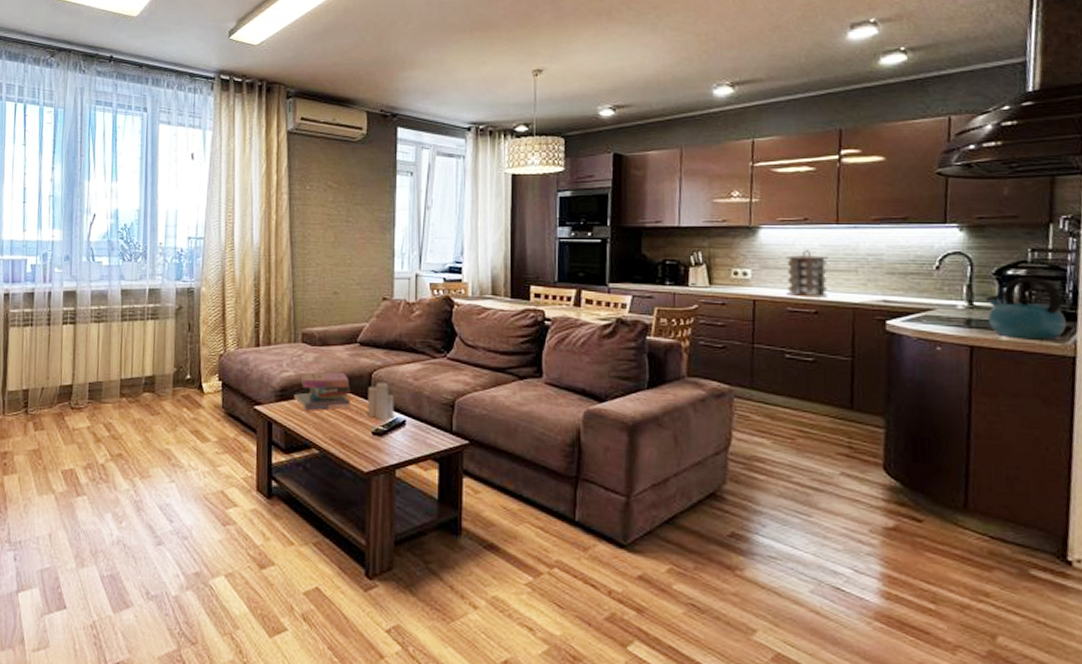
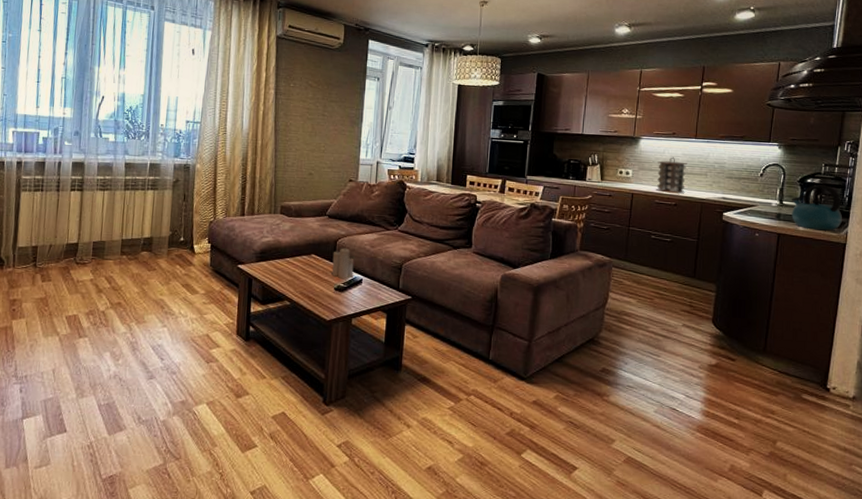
books: present [294,371,352,411] -> none [272,238,320,270]

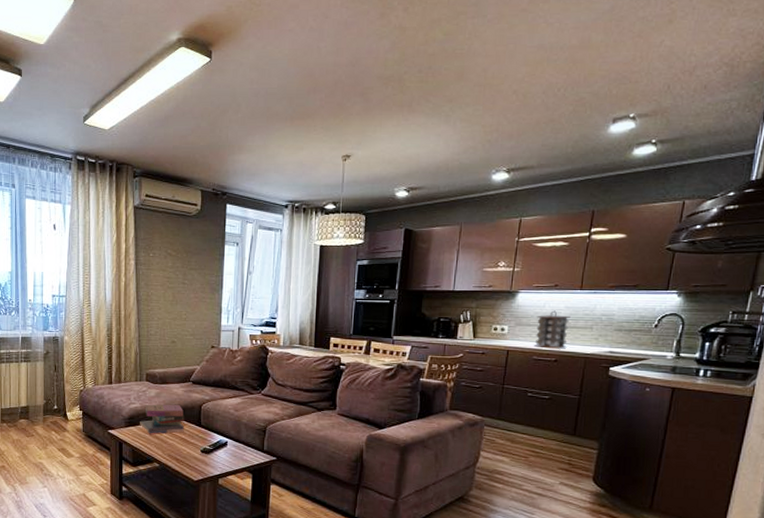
books: none [272,238,320,270] -> present [140,404,185,434]
candle: present [331,247,354,280] -> none [197,411,219,442]
kettle: present [791,184,842,231] -> none [689,334,750,384]

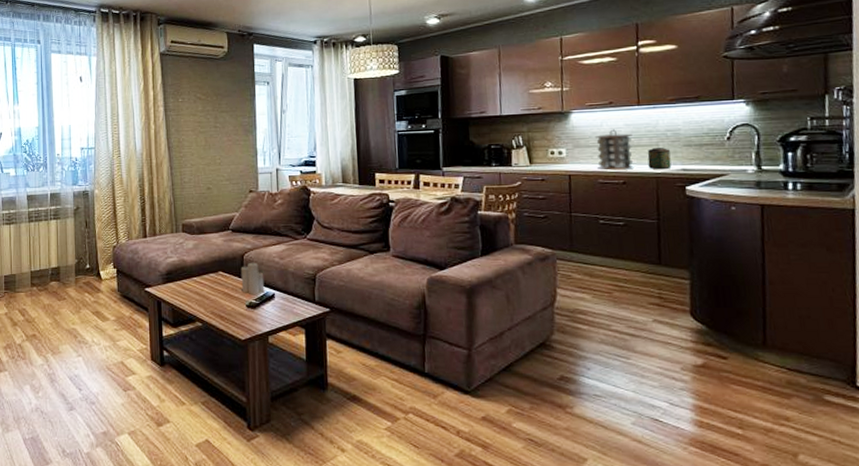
books: present [140,404,185,434] -> none [178,255,227,290]
candle: none [197,411,219,442] -> present [240,261,265,296]
canister: none [580,330,602,350] -> present [647,148,672,169]

